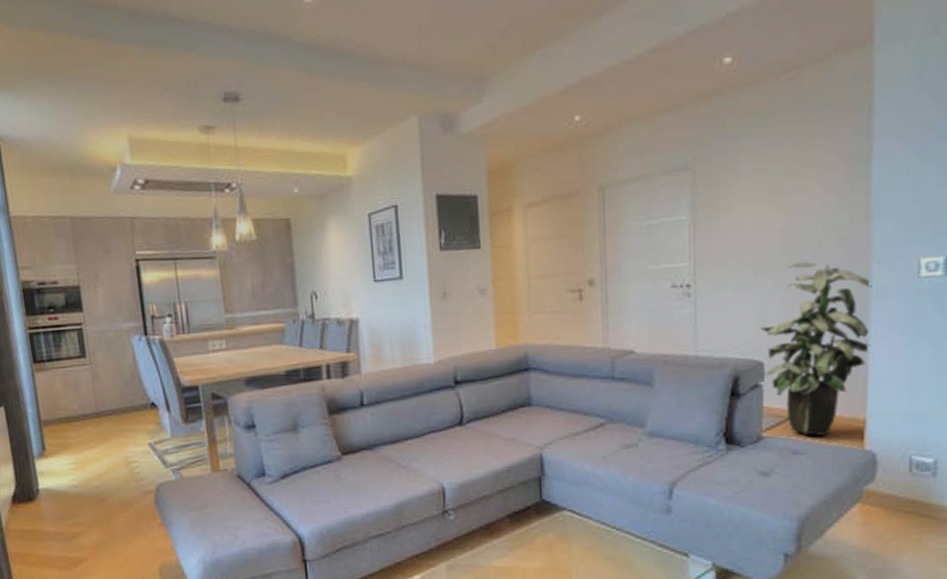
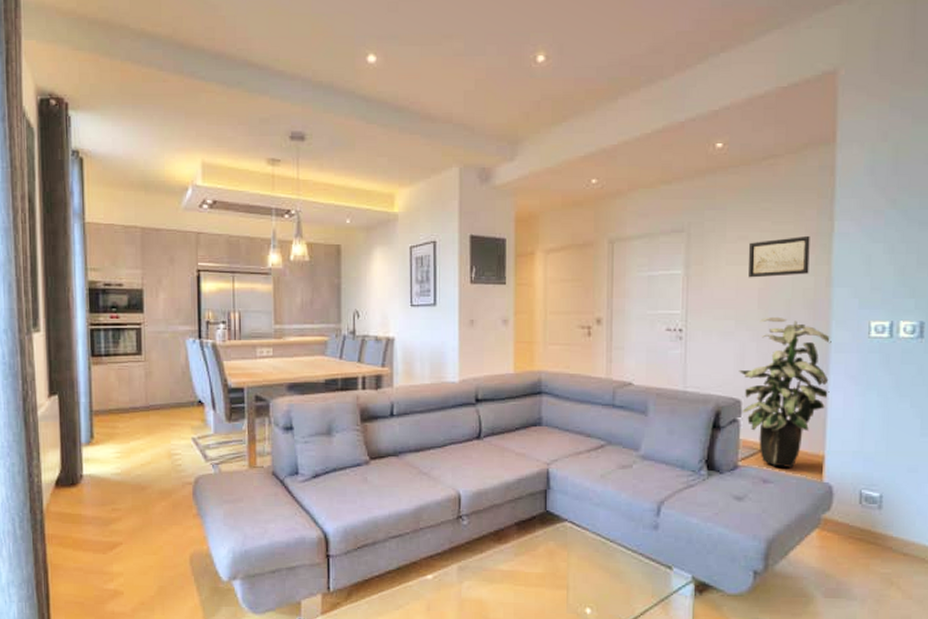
wall art: none [767,160,843,218] -> present [748,235,810,278]

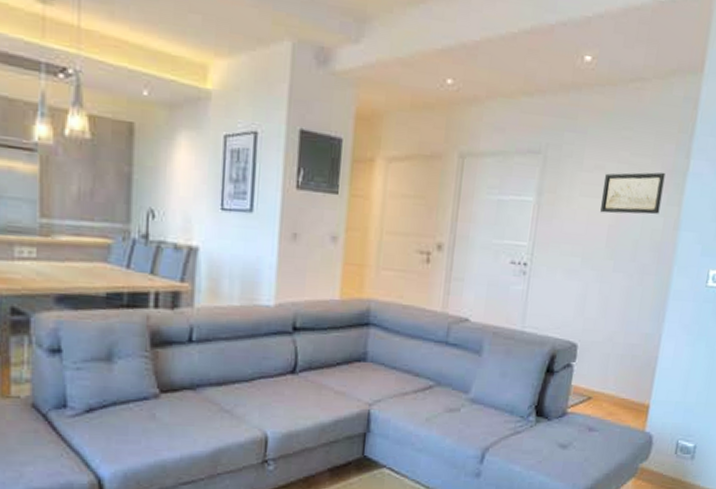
indoor plant: present [739,316,832,467] -> none [577,257,671,416]

